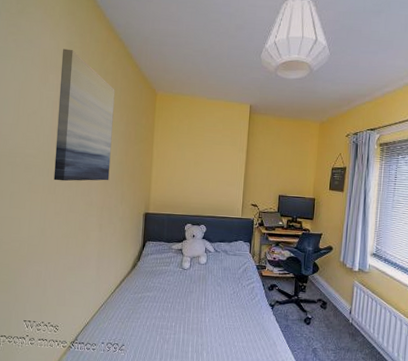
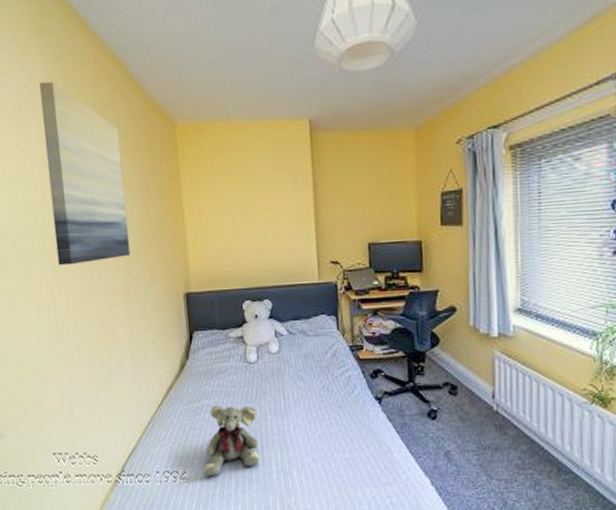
plush elephant: none [137,297,184,350] -> present [203,405,260,476]

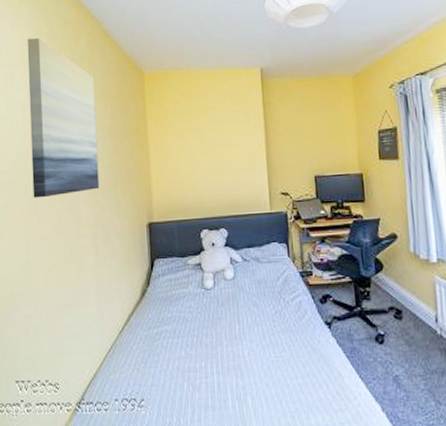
plush elephant: present [203,405,260,476] -> none [160,331,215,404]

